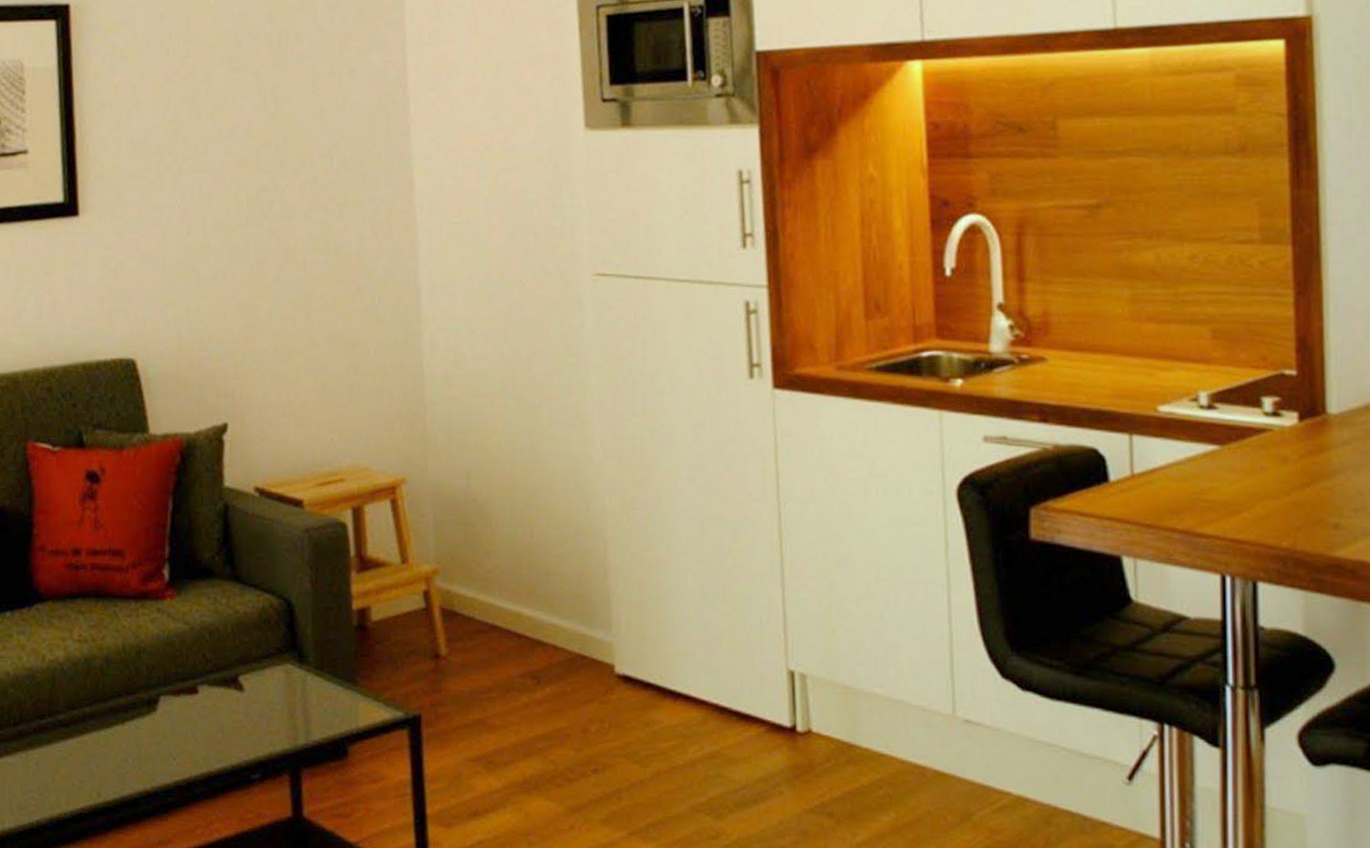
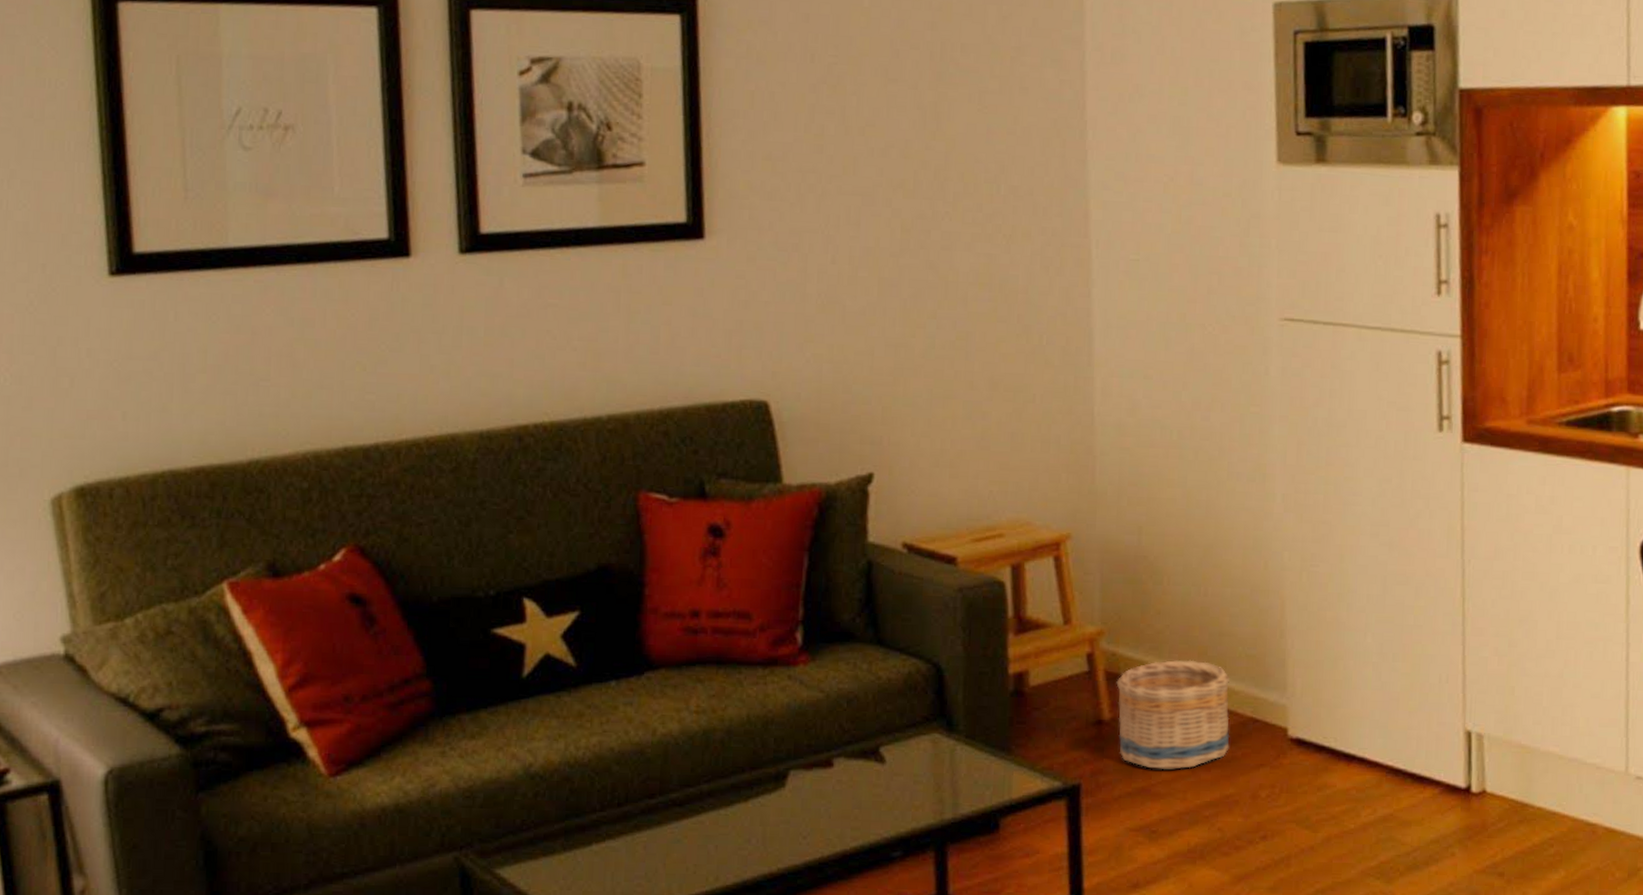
basket: none [451,598,559,703] -> present [1116,660,1230,770]

